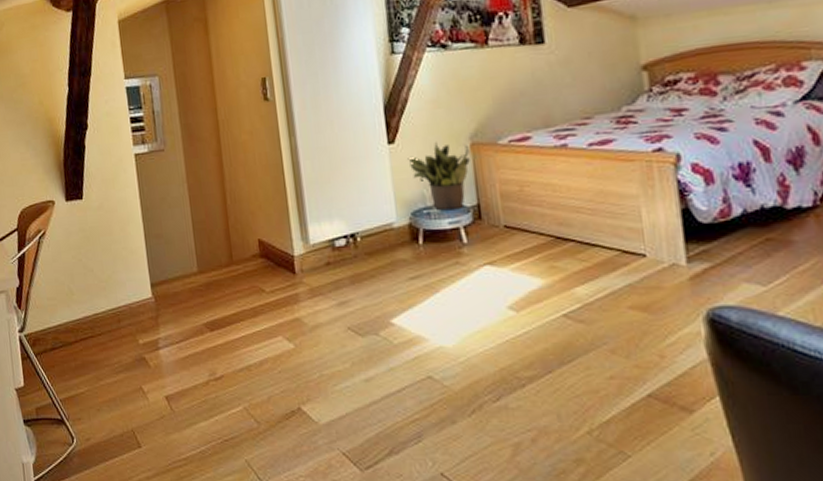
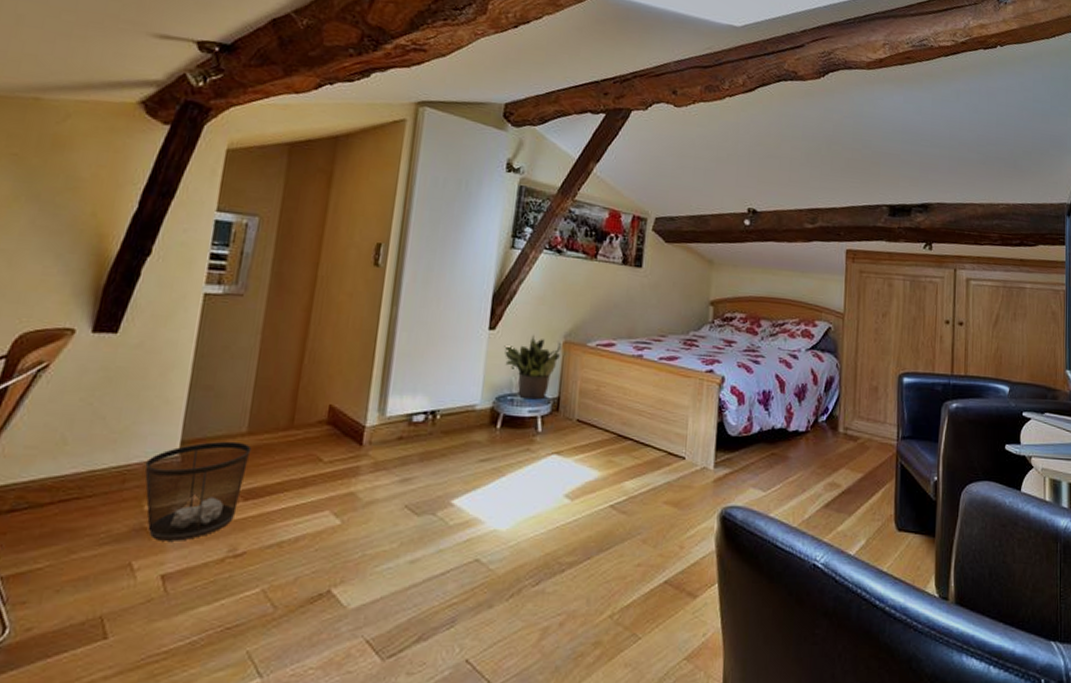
waste bin: none [130,280,207,368] -> present [145,441,252,541]

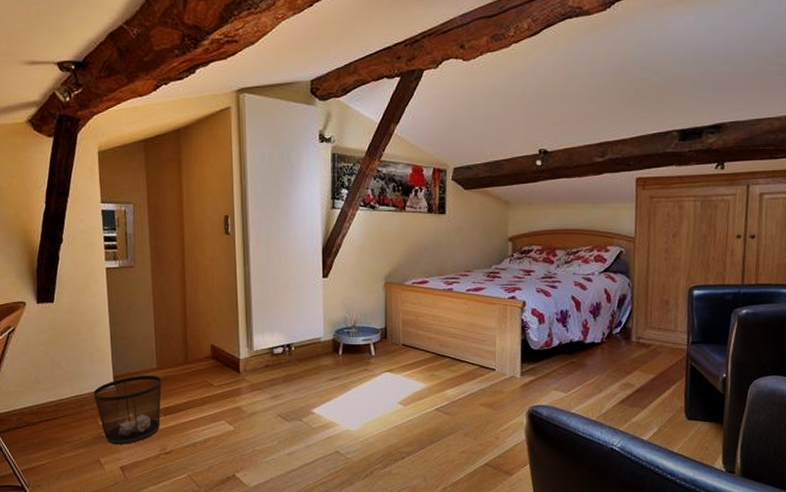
potted plant: present [504,335,561,400] -> none [337,279,383,331]

